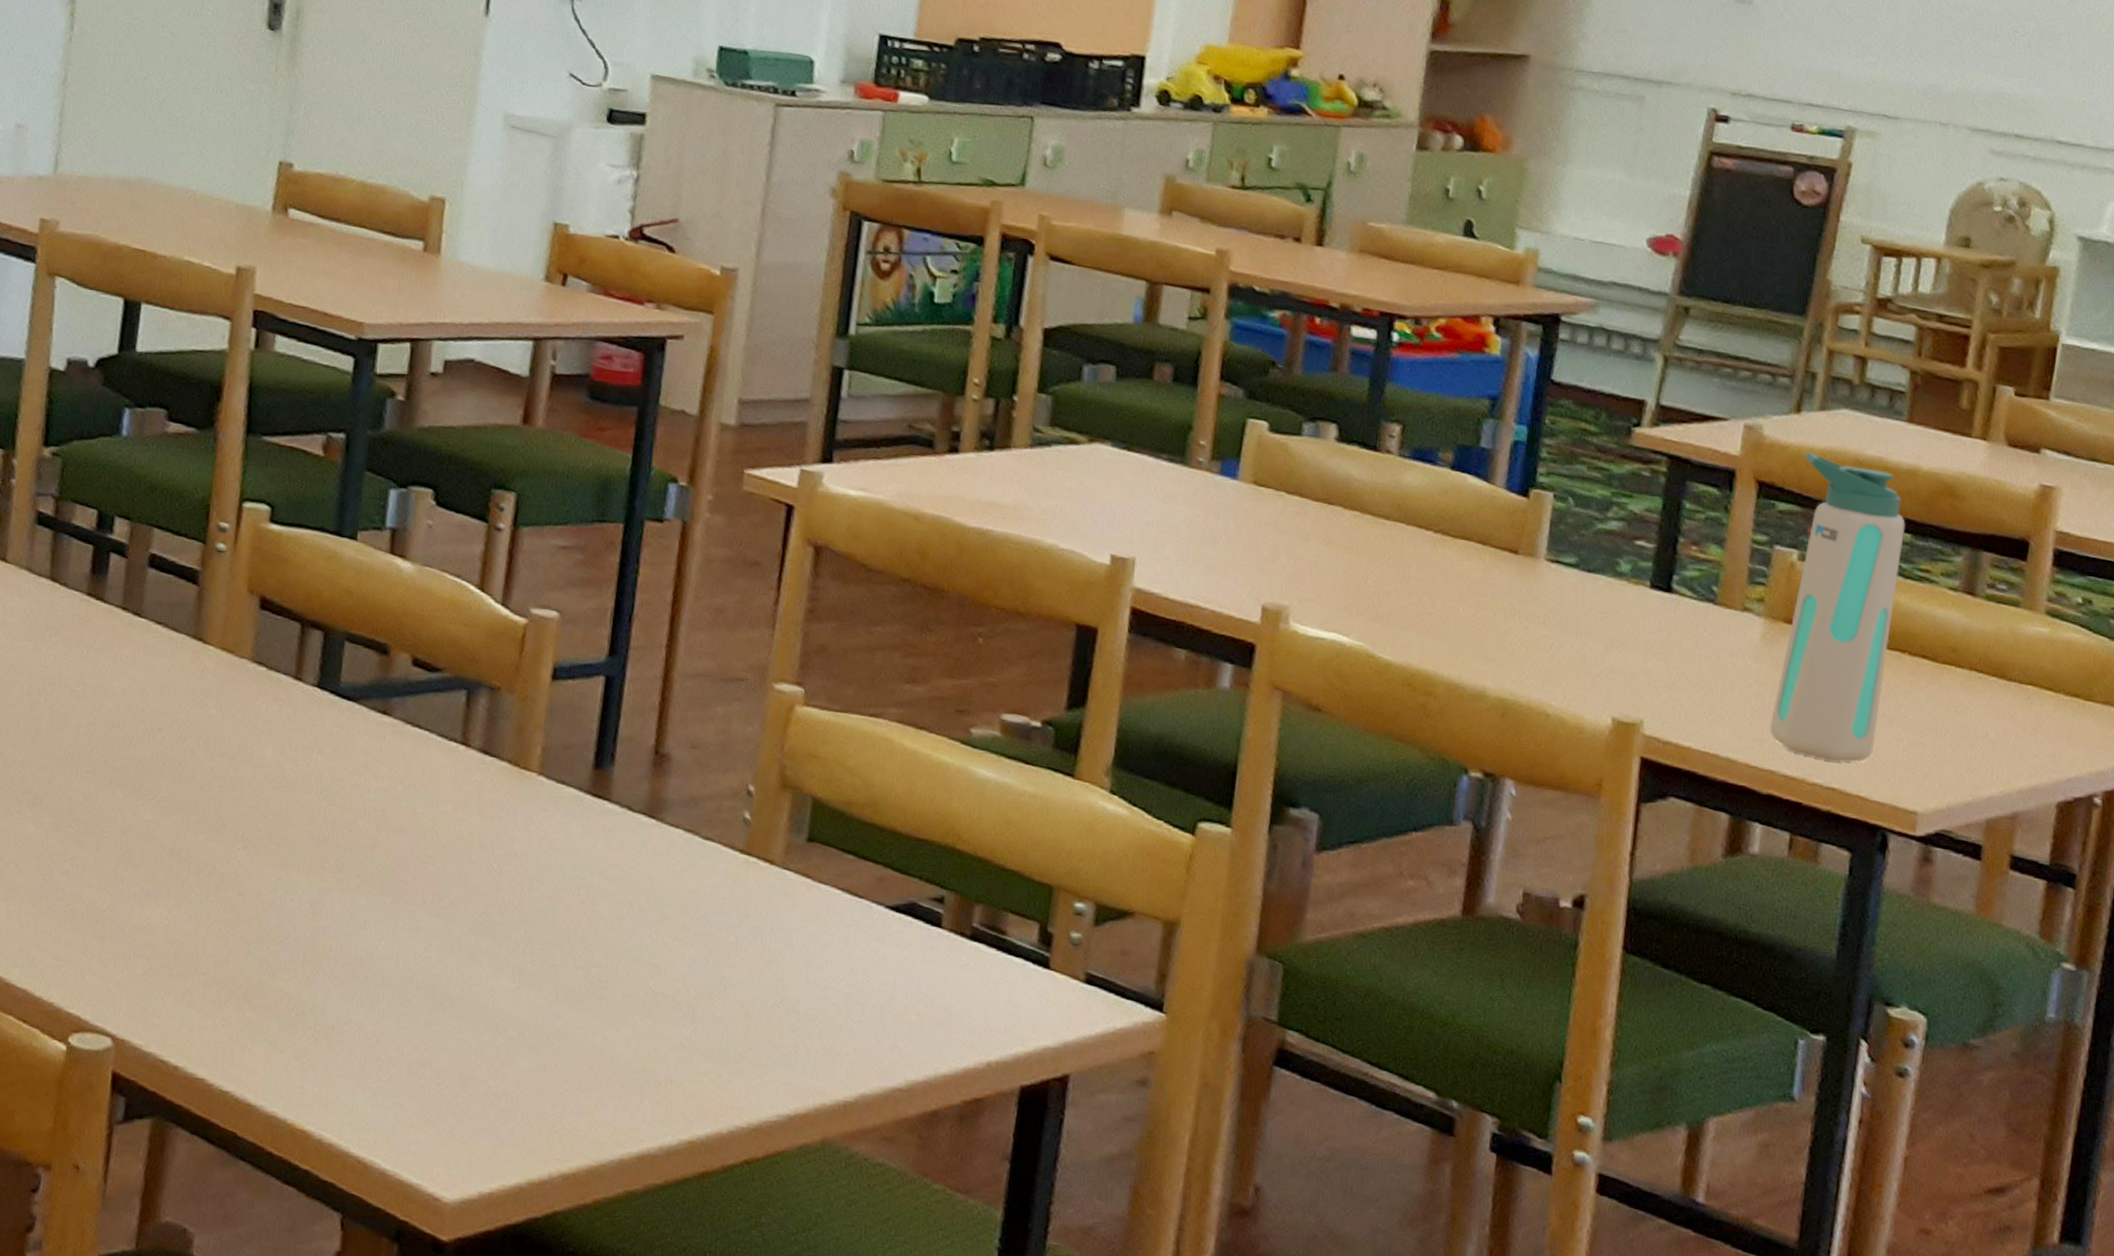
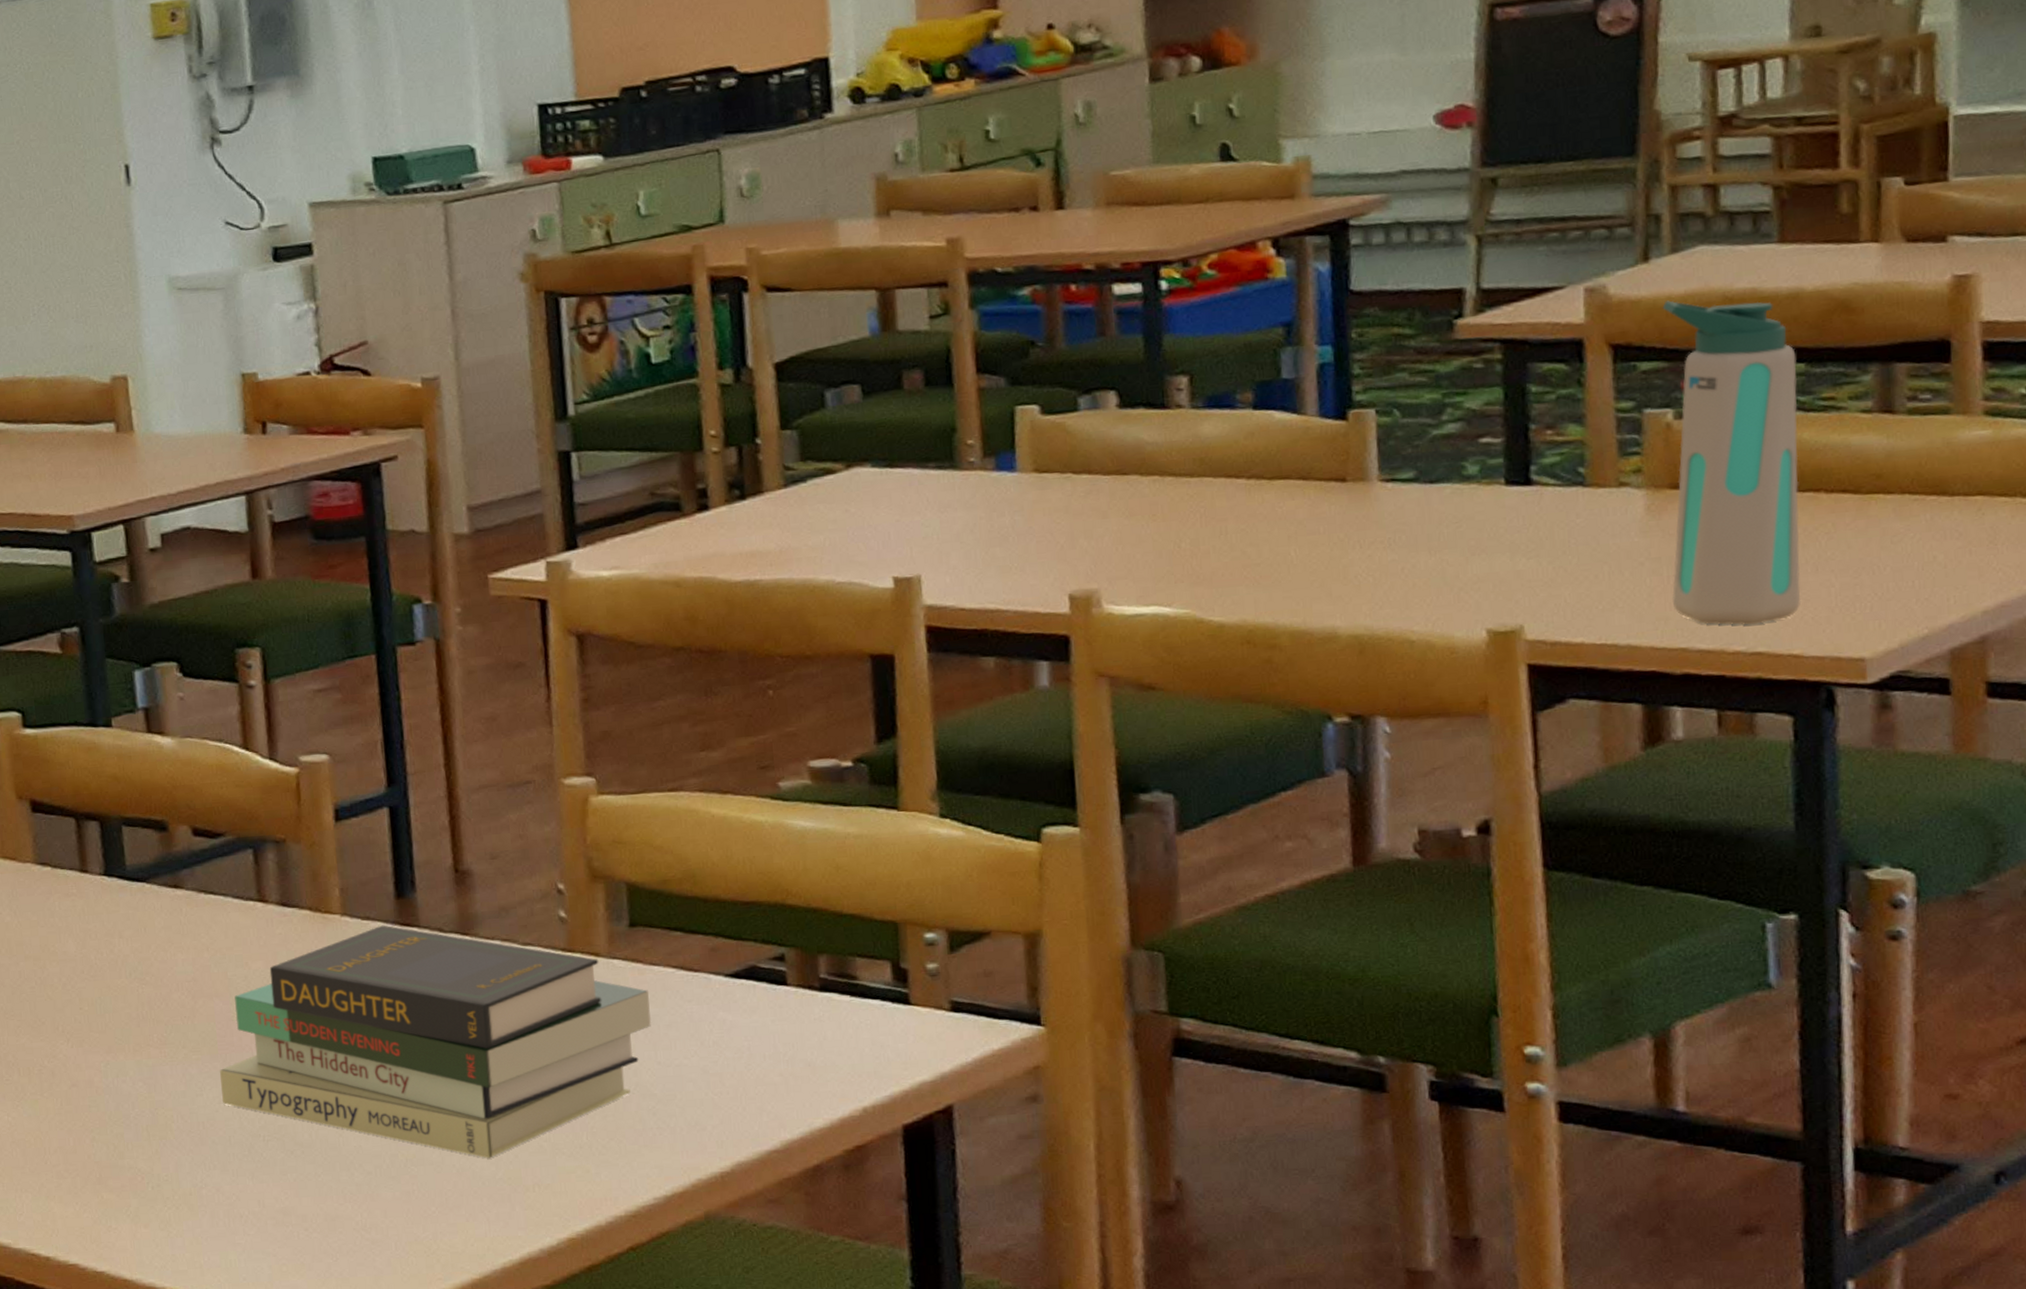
books: none [384,792,812,1046] -> present [220,925,651,1159]

